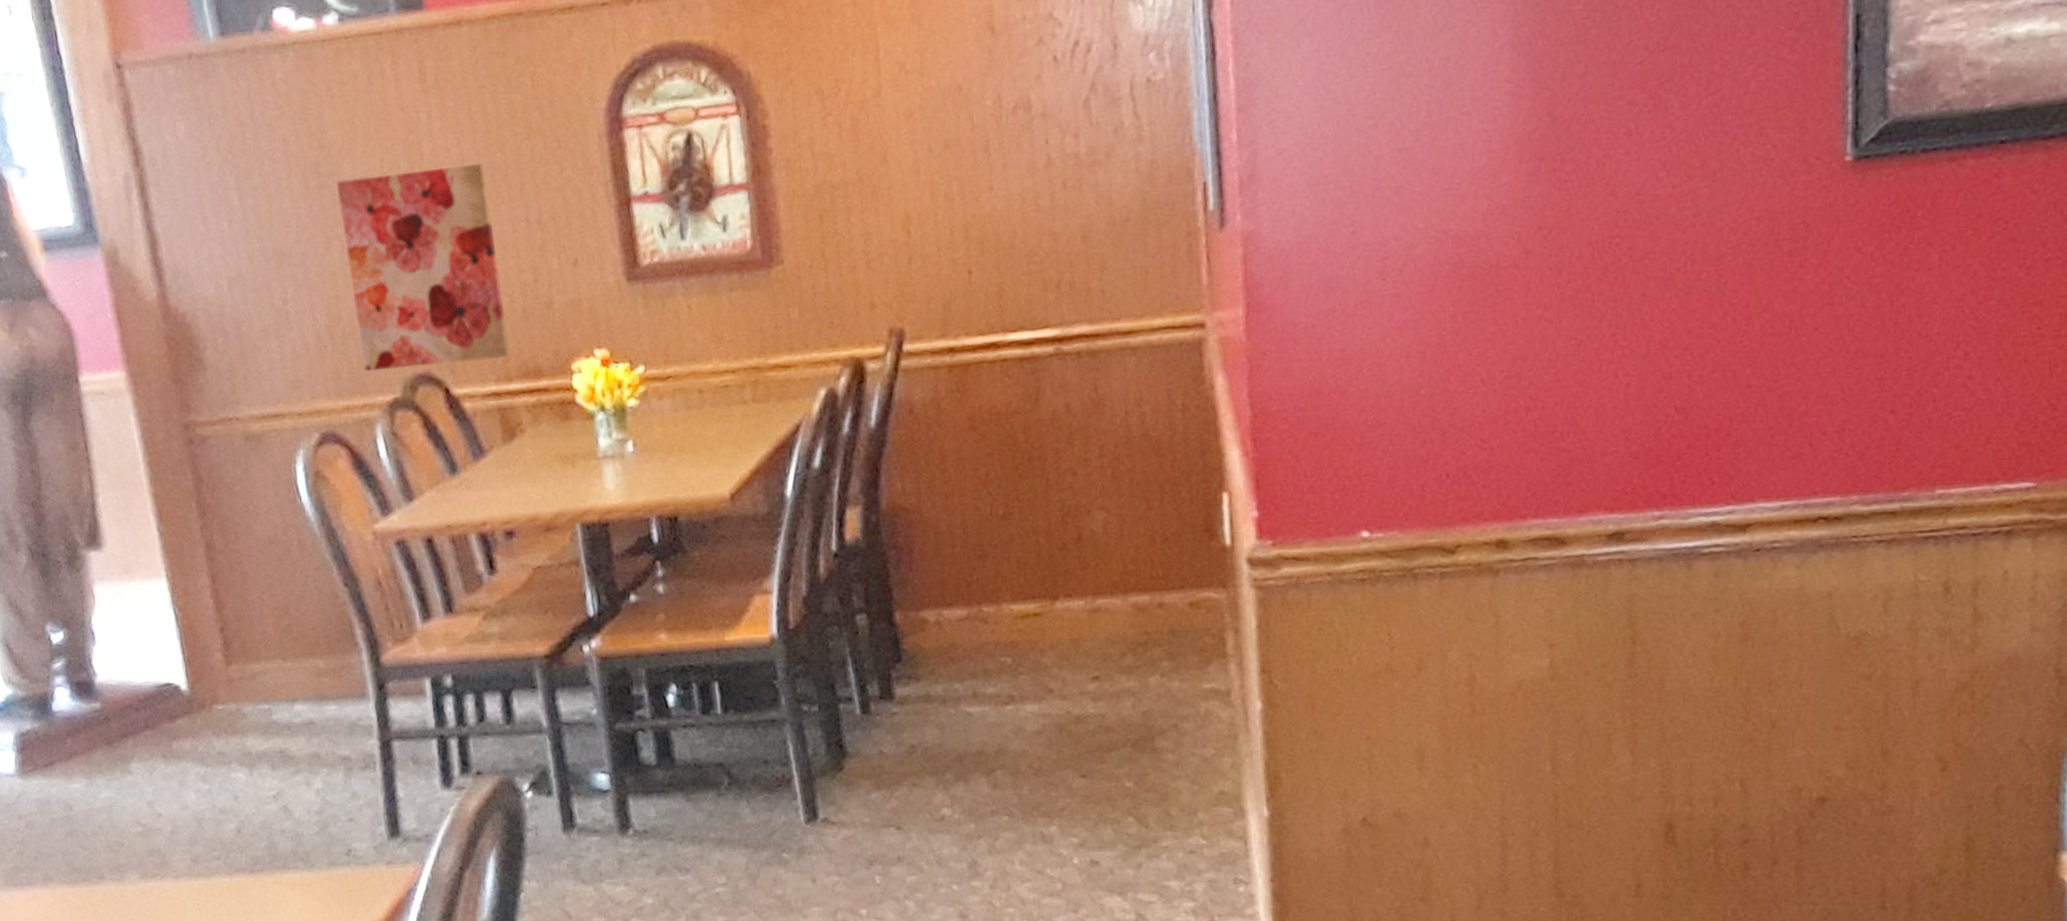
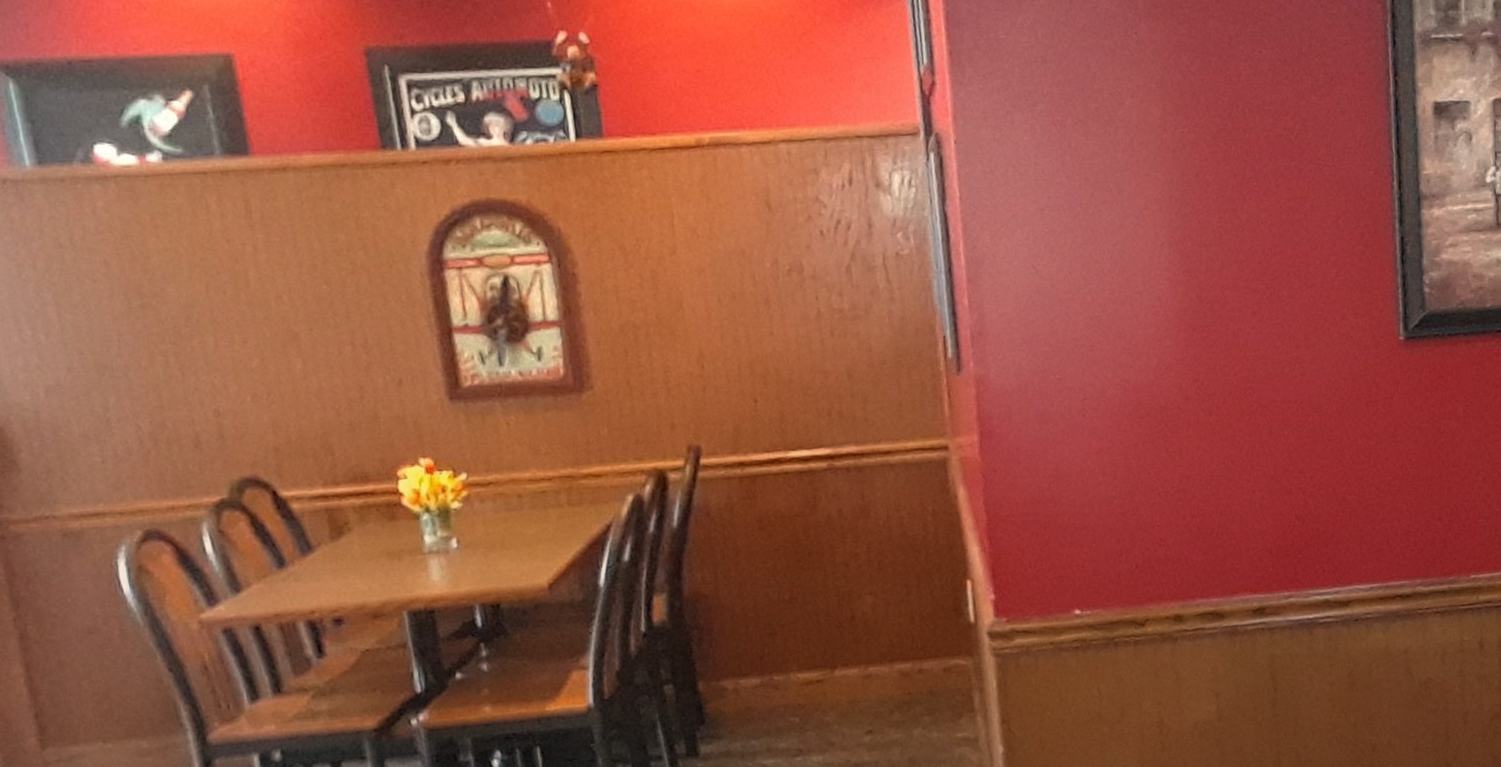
wall art: present [336,162,510,371] -> none [160,292,337,475]

